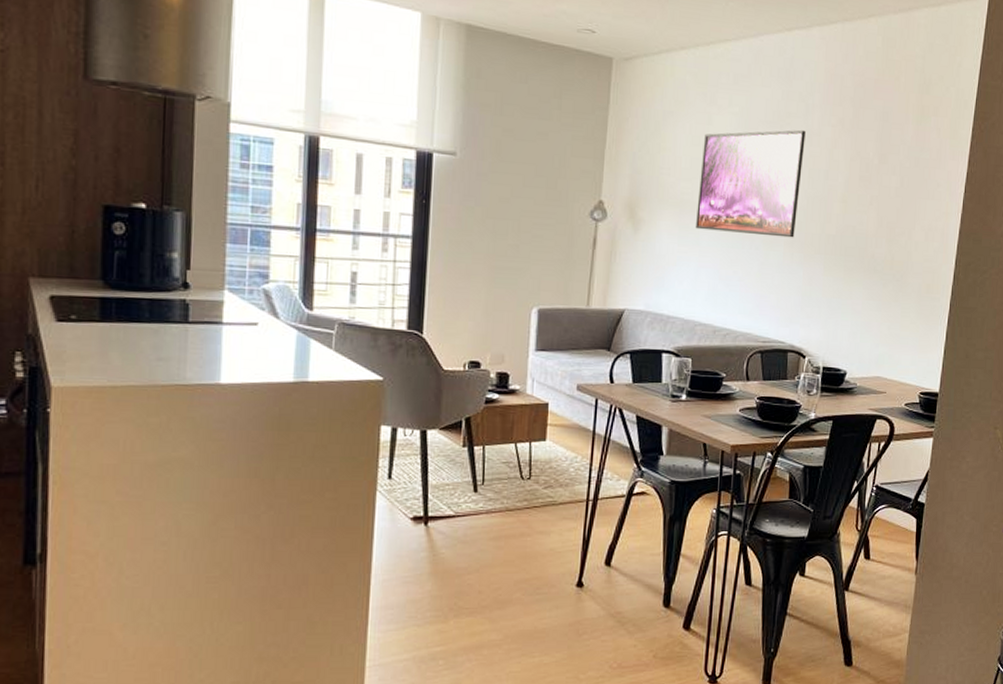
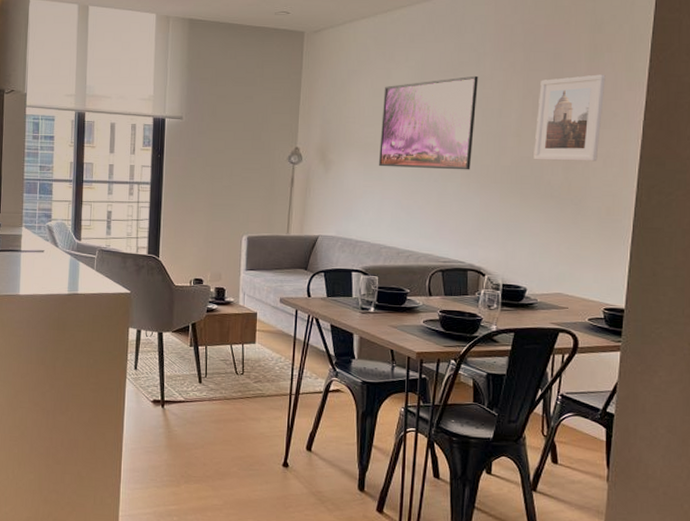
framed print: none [858,139,931,235] -> present [533,74,606,162]

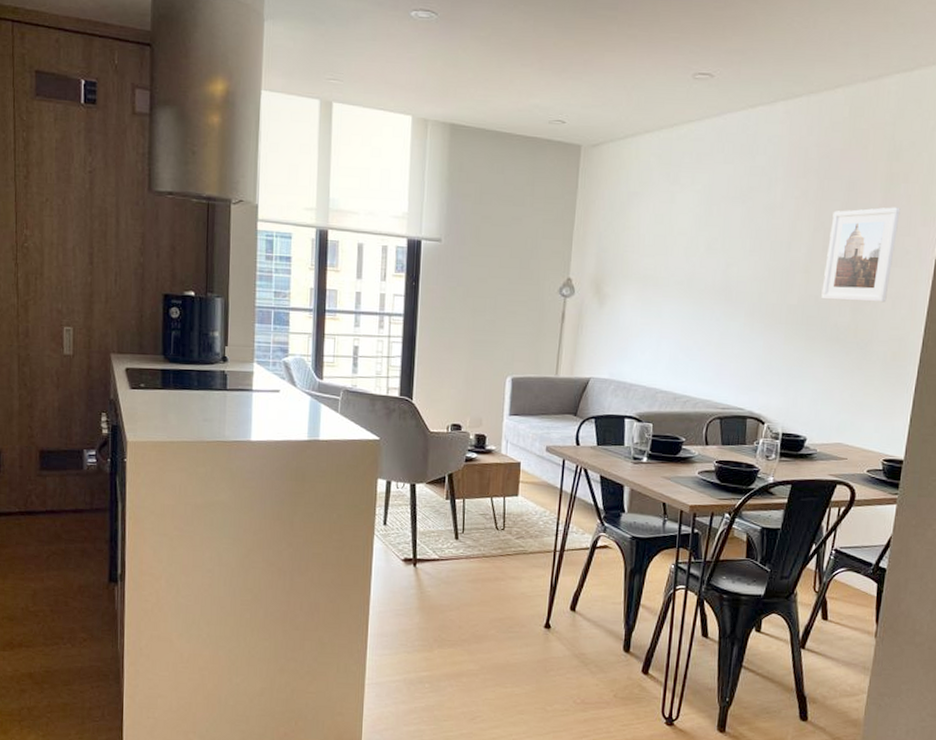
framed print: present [379,75,478,170] -> none [658,203,768,309]

